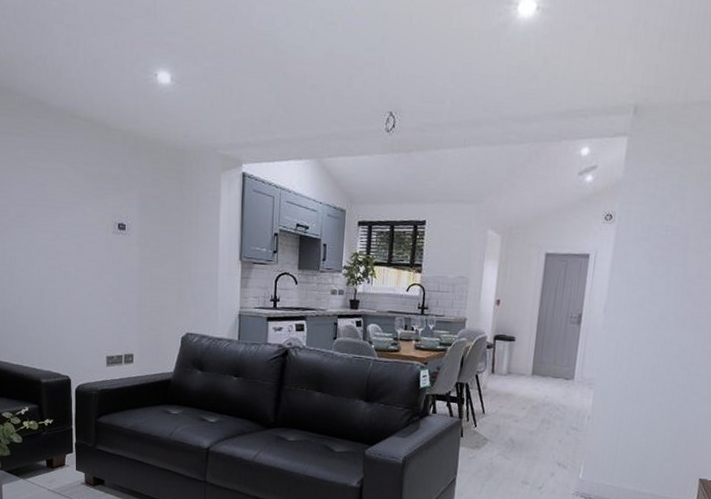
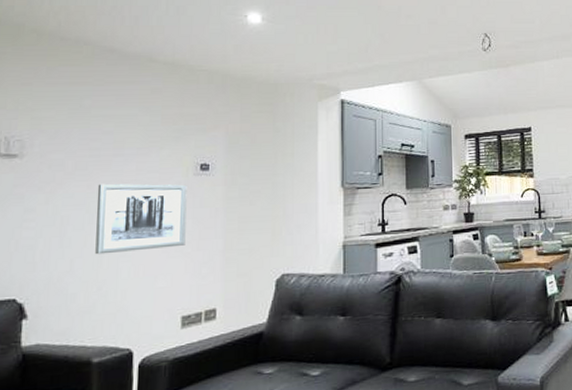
wall art: none [36,232,108,297] -> present [95,183,187,255]

